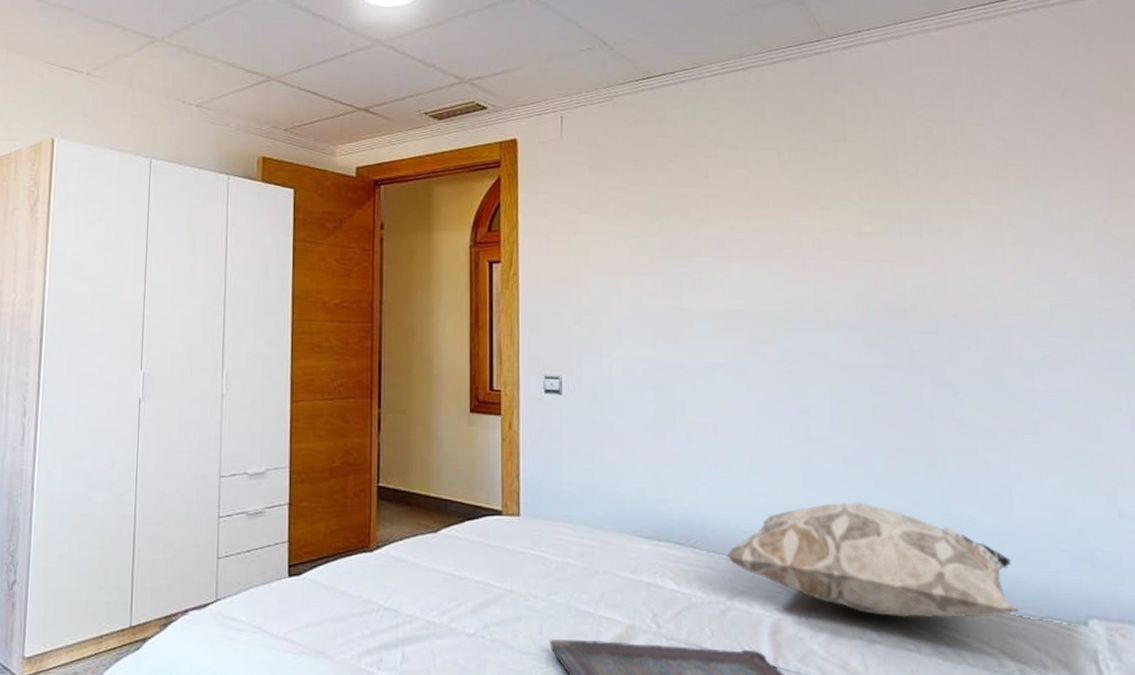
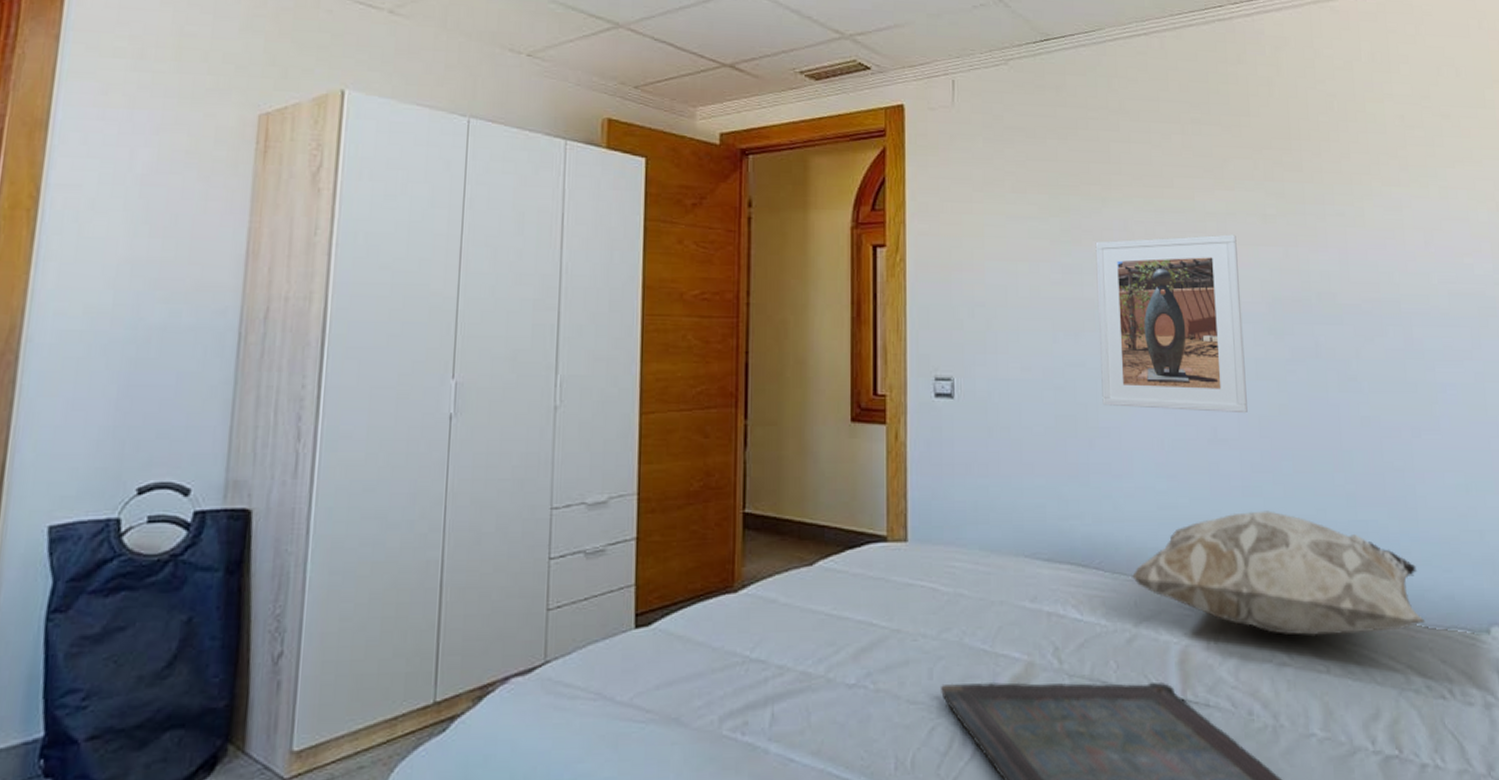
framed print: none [694,251,841,414] -> present [1095,234,1248,414]

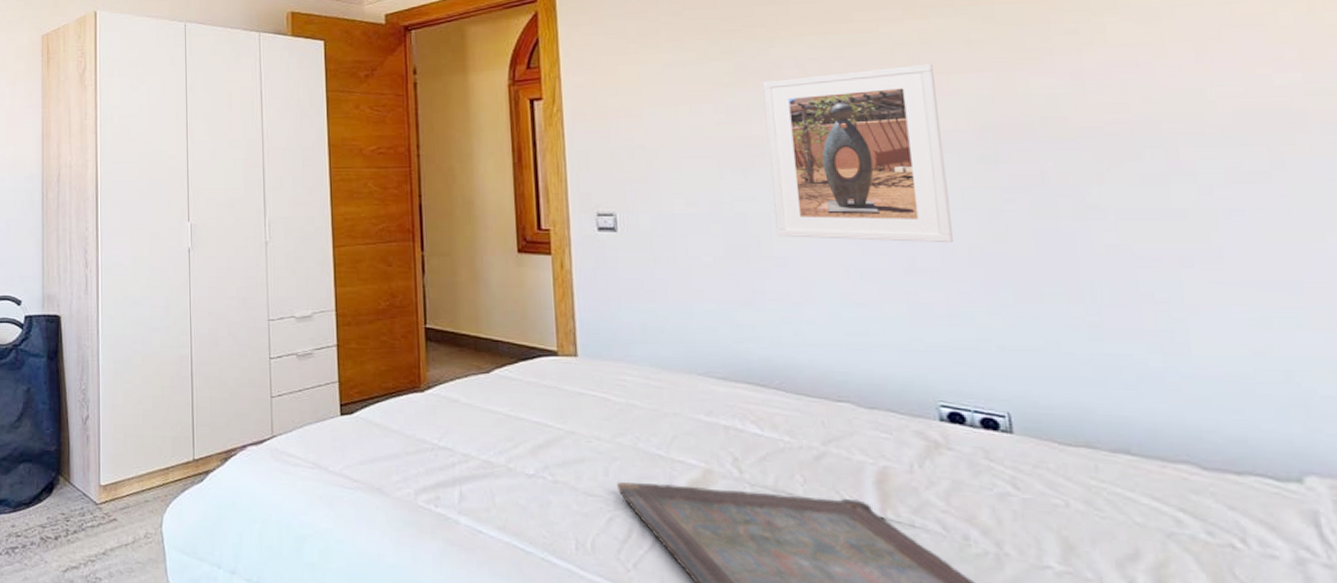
decorative pillow: present [1131,510,1426,637] -> none [816,340,1204,471]

